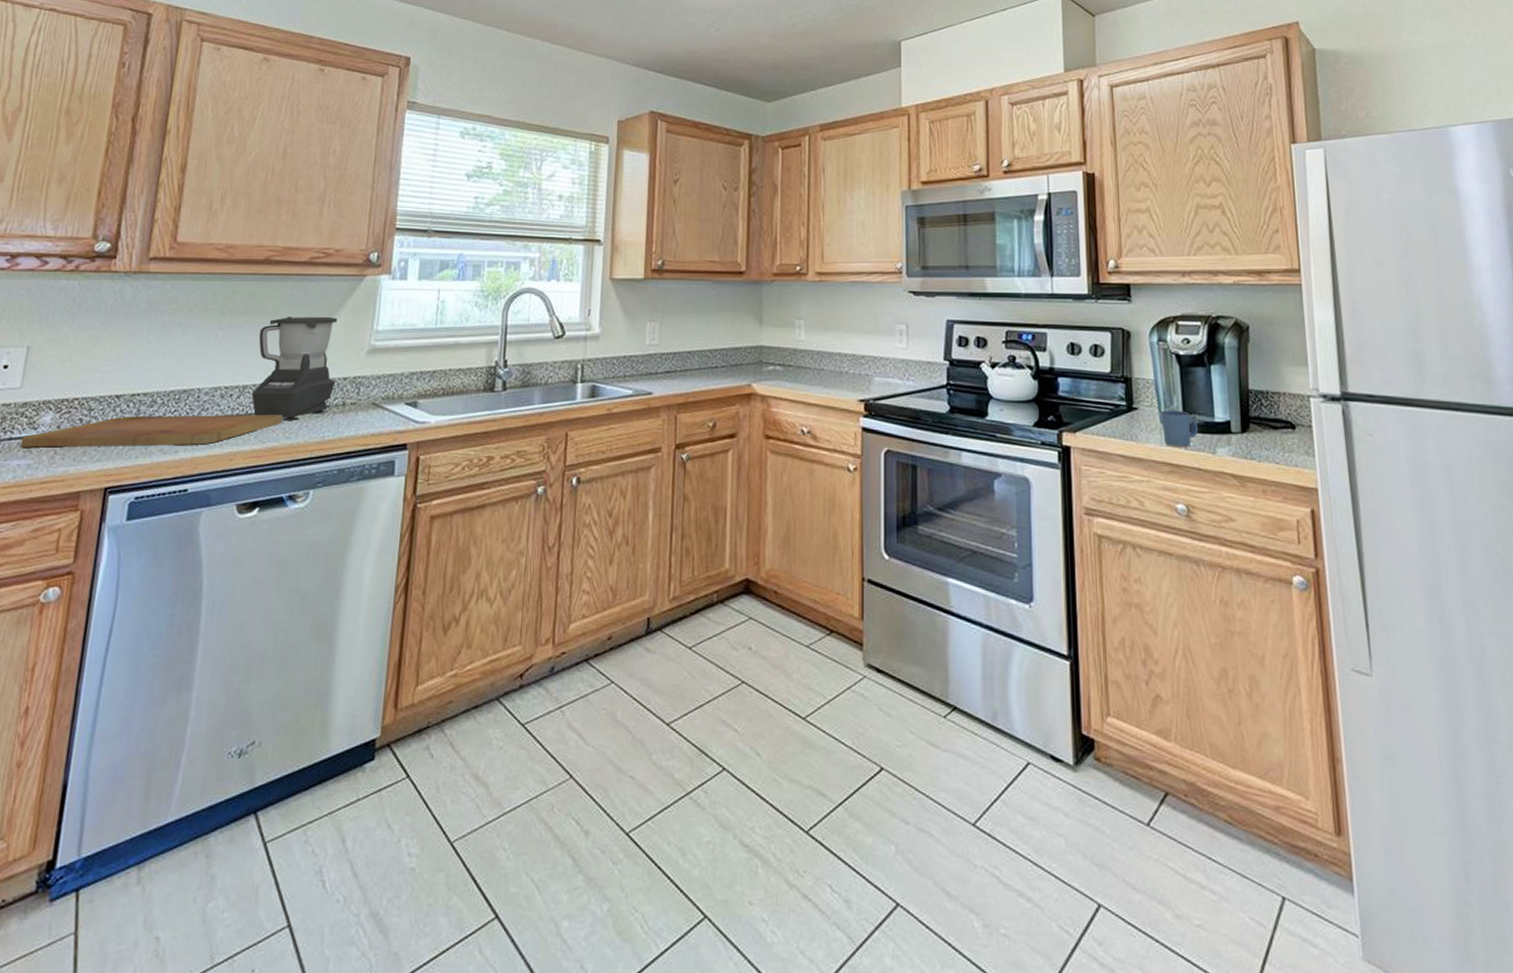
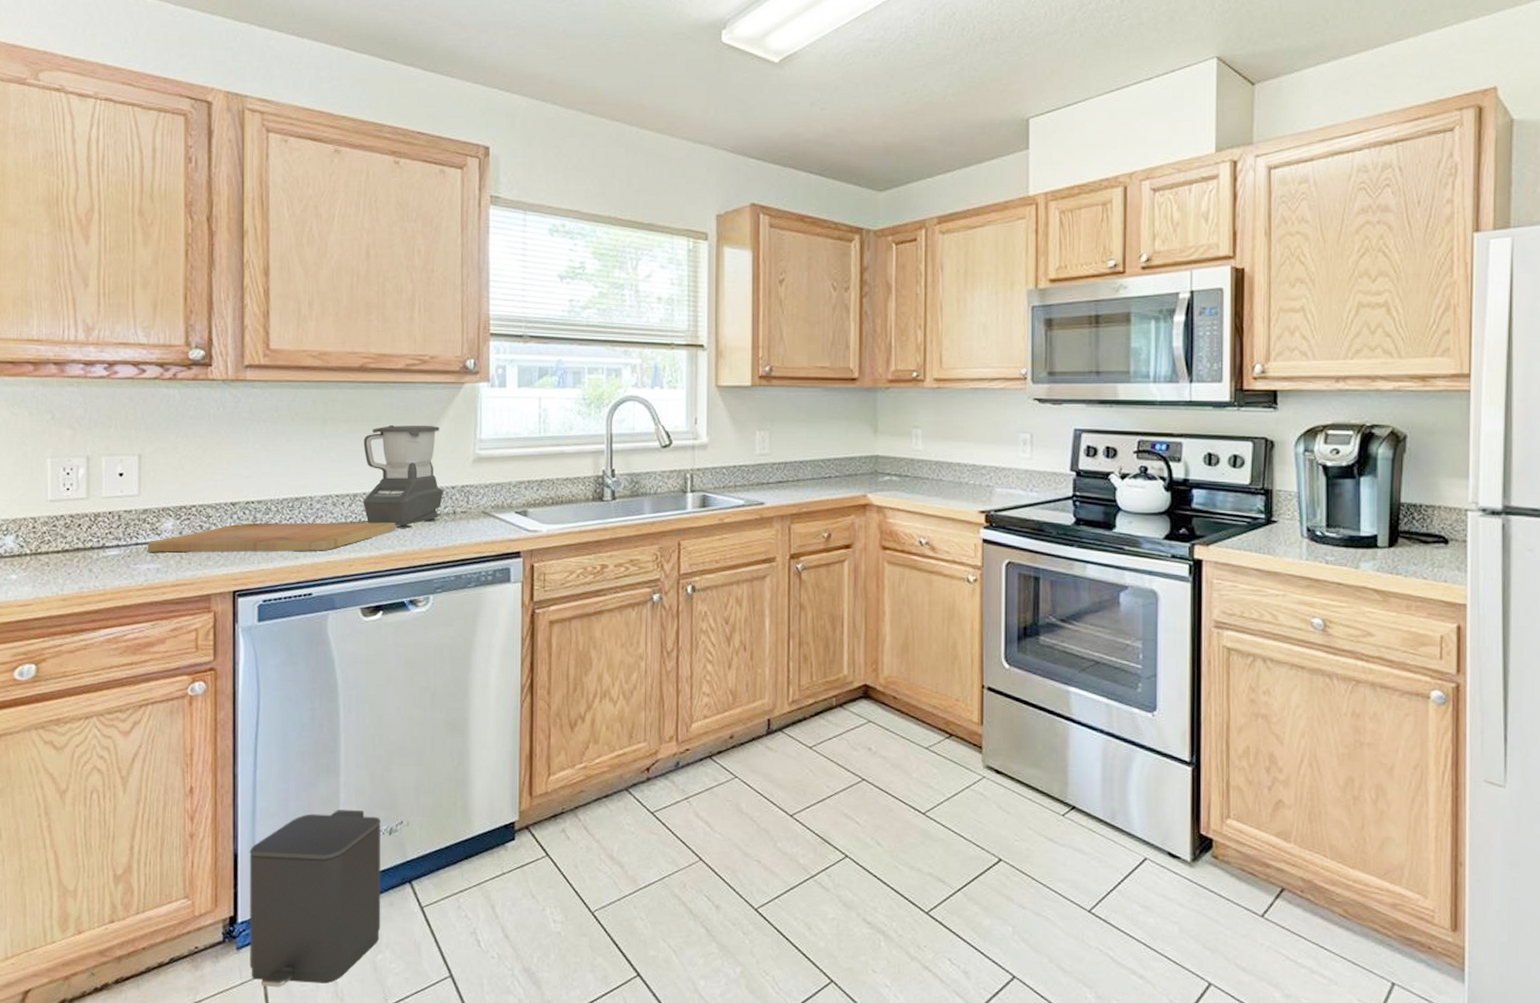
pedal bin: none [62,730,232,947] -> present [249,810,382,987]
mug: present [1161,410,1198,448] -> none [1302,524,1341,562]

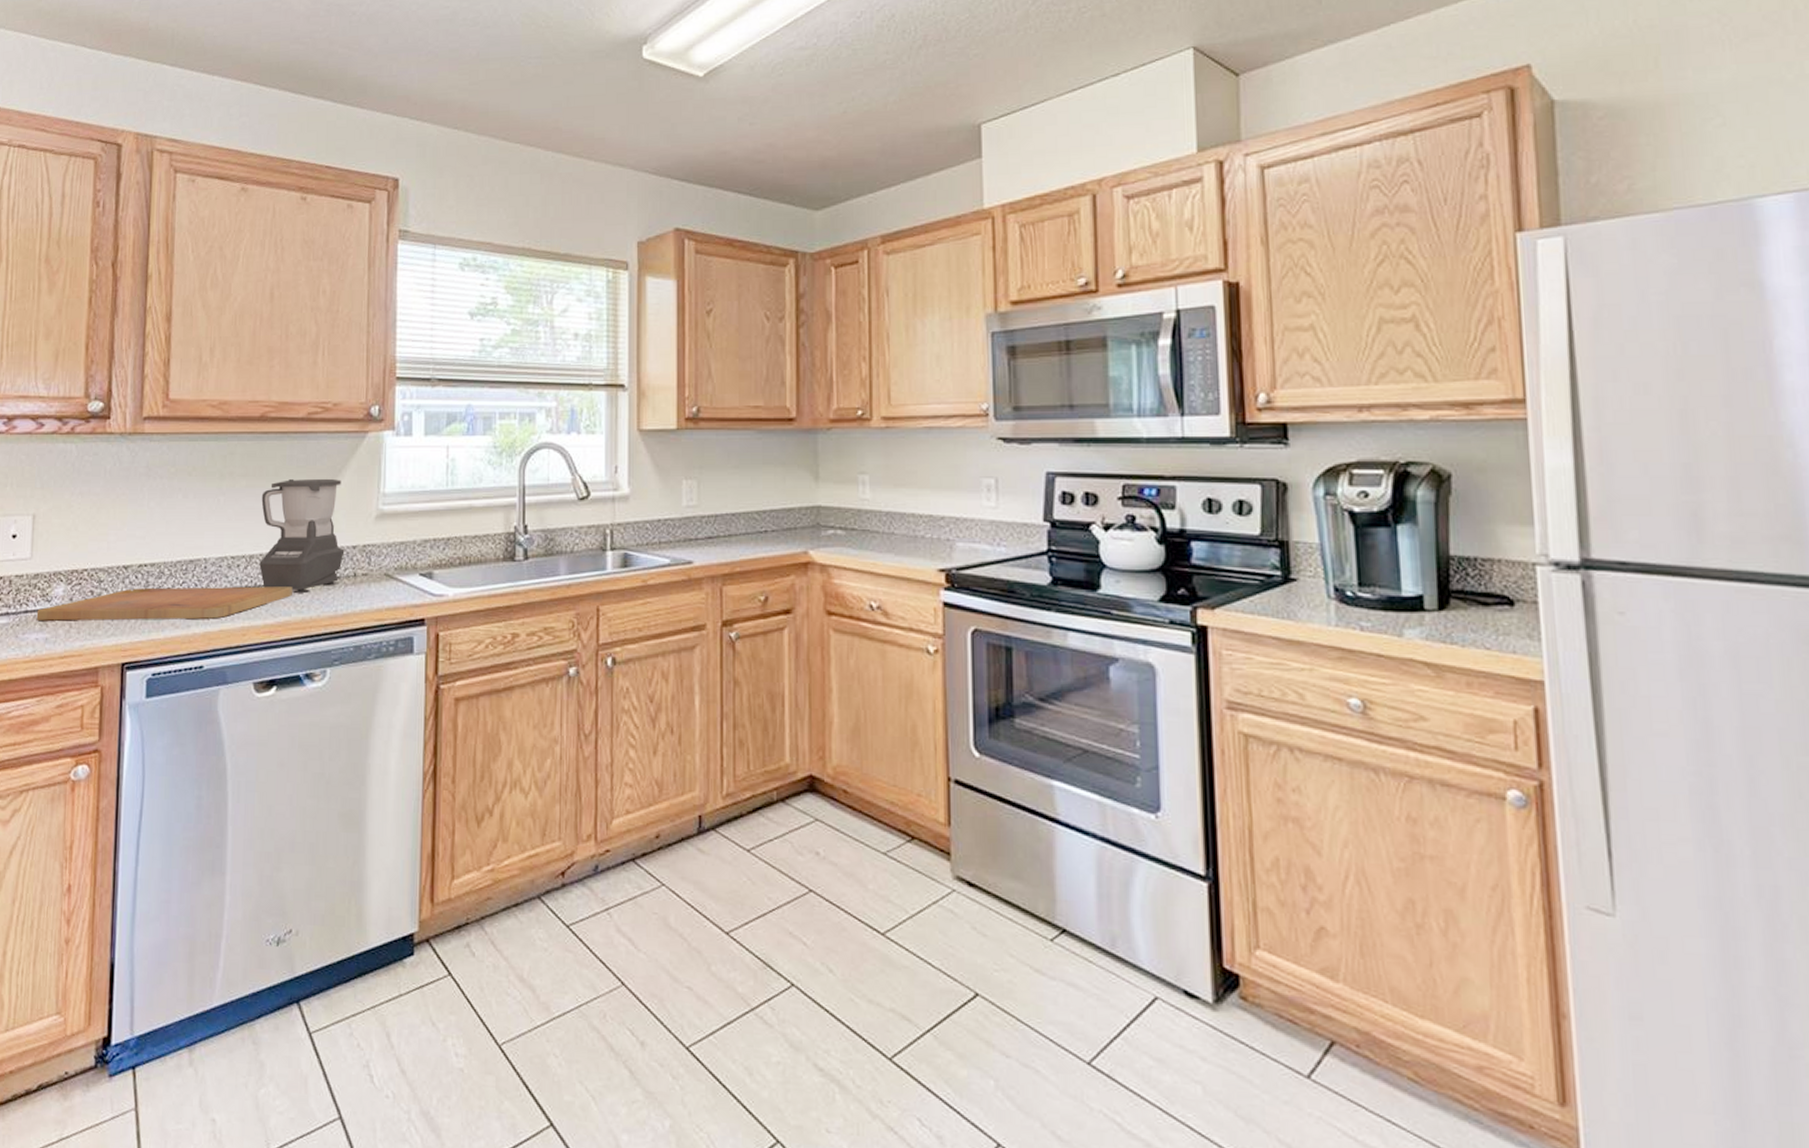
pedal bin: present [249,810,382,987] -> none [122,914,269,1124]

